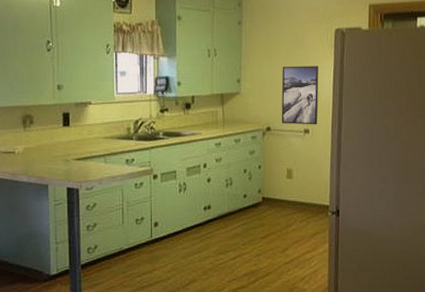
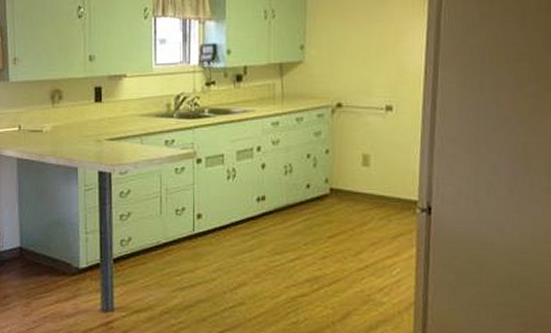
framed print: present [281,66,319,125] -> none [356,26,407,101]

